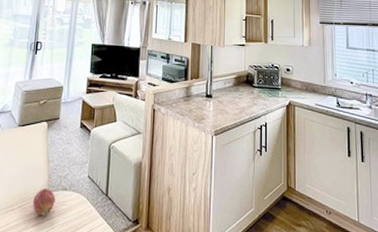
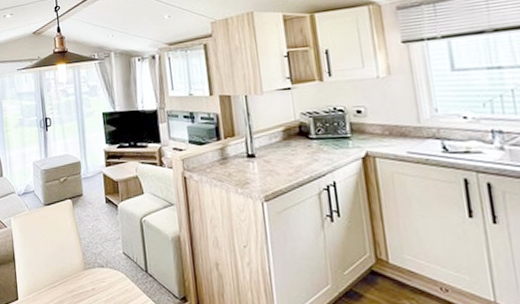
fruit: present [33,189,56,216] -> none [72,266,94,293]

